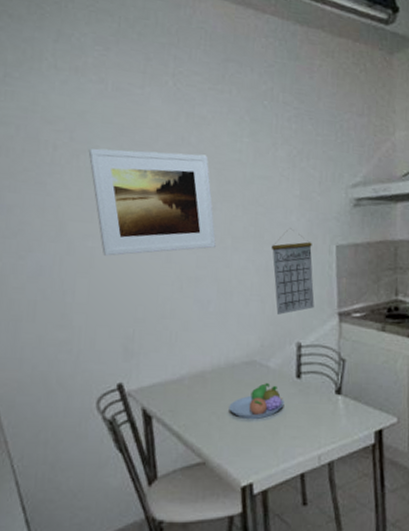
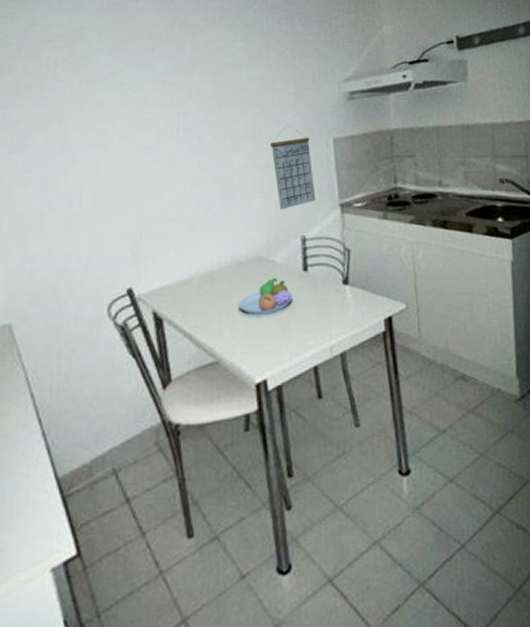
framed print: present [88,148,216,256] -> none [88,60,216,164]

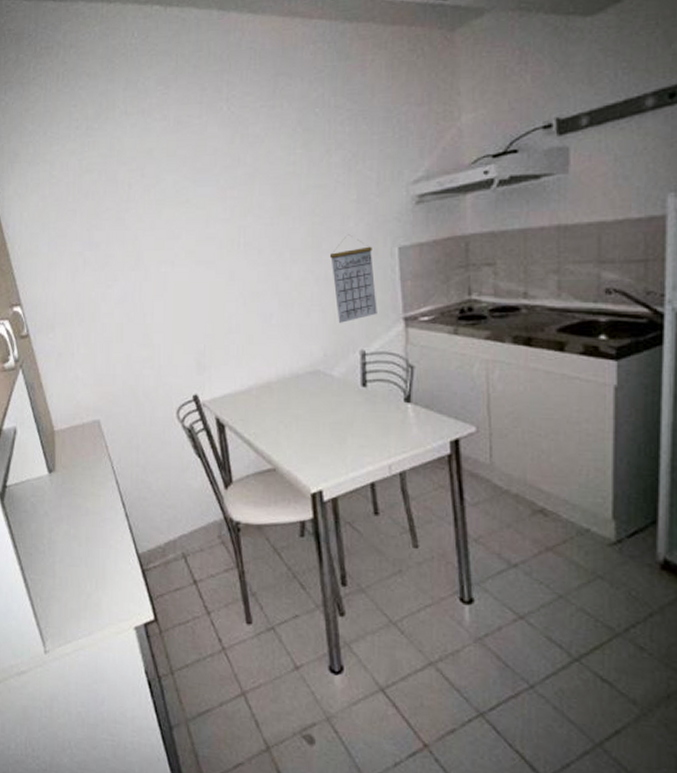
fruit bowl: present [238,278,293,315] -> none [295,392,351,428]

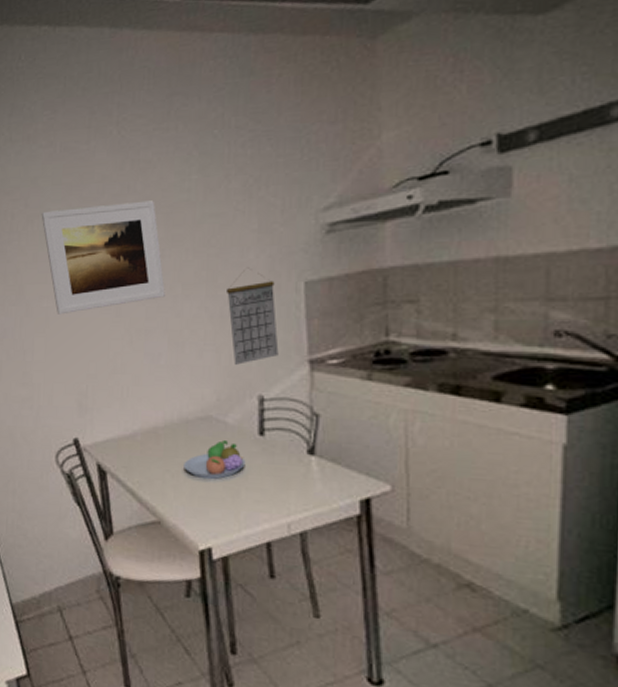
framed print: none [157,172,275,279] -> present [41,200,165,315]
fruit bowl: none [295,392,351,428] -> present [184,440,246,479]

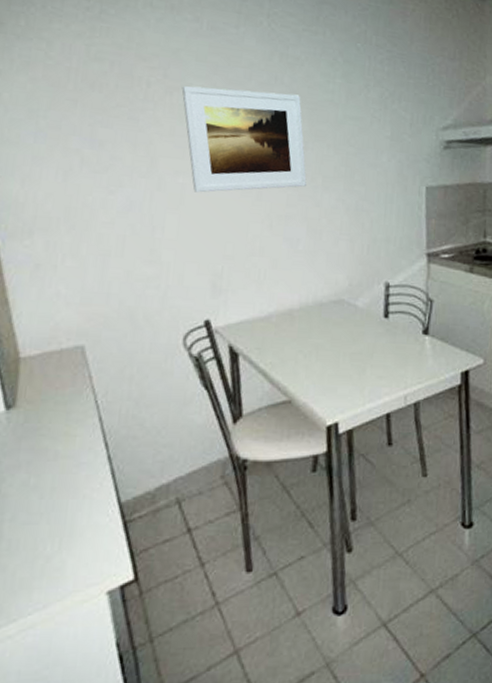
fruit bowl: present [184,440,246,479] -> none [316,322,372,358]
calendar: present [225,267,279,365] -> none [361,169,404,254]

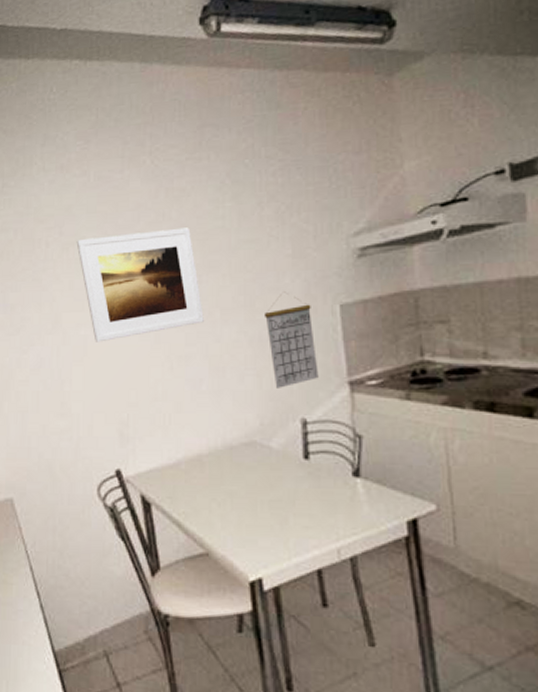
calendar: none [361,169,404,254] -> present [263,292,319,388]

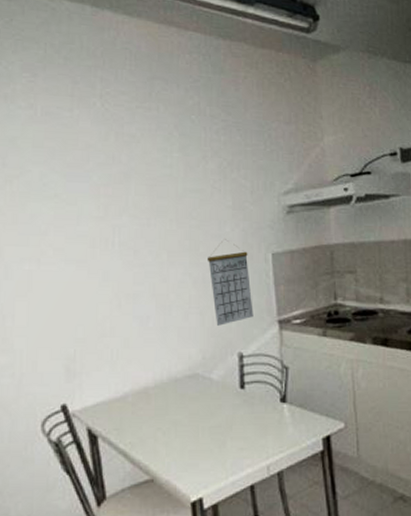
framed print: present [76,227,204,342] -> none [21,172,152,278]

